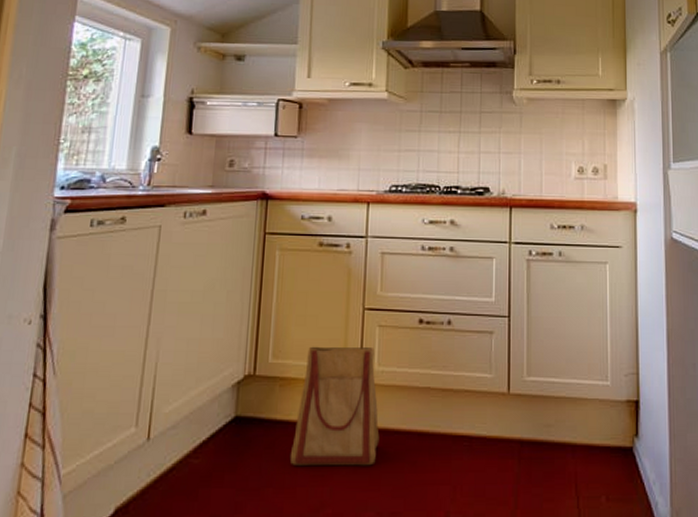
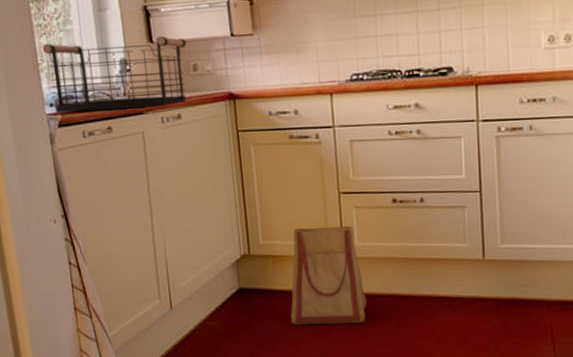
dish rack: none [65,124,227,201] -> present [42,35,187,114]

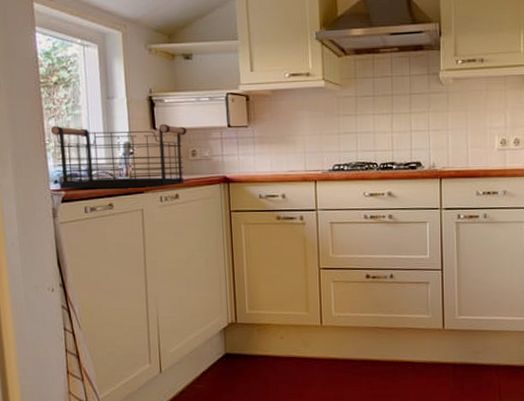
shopping bag: present [290,226,367,326] -> none [271,298,341,388]

